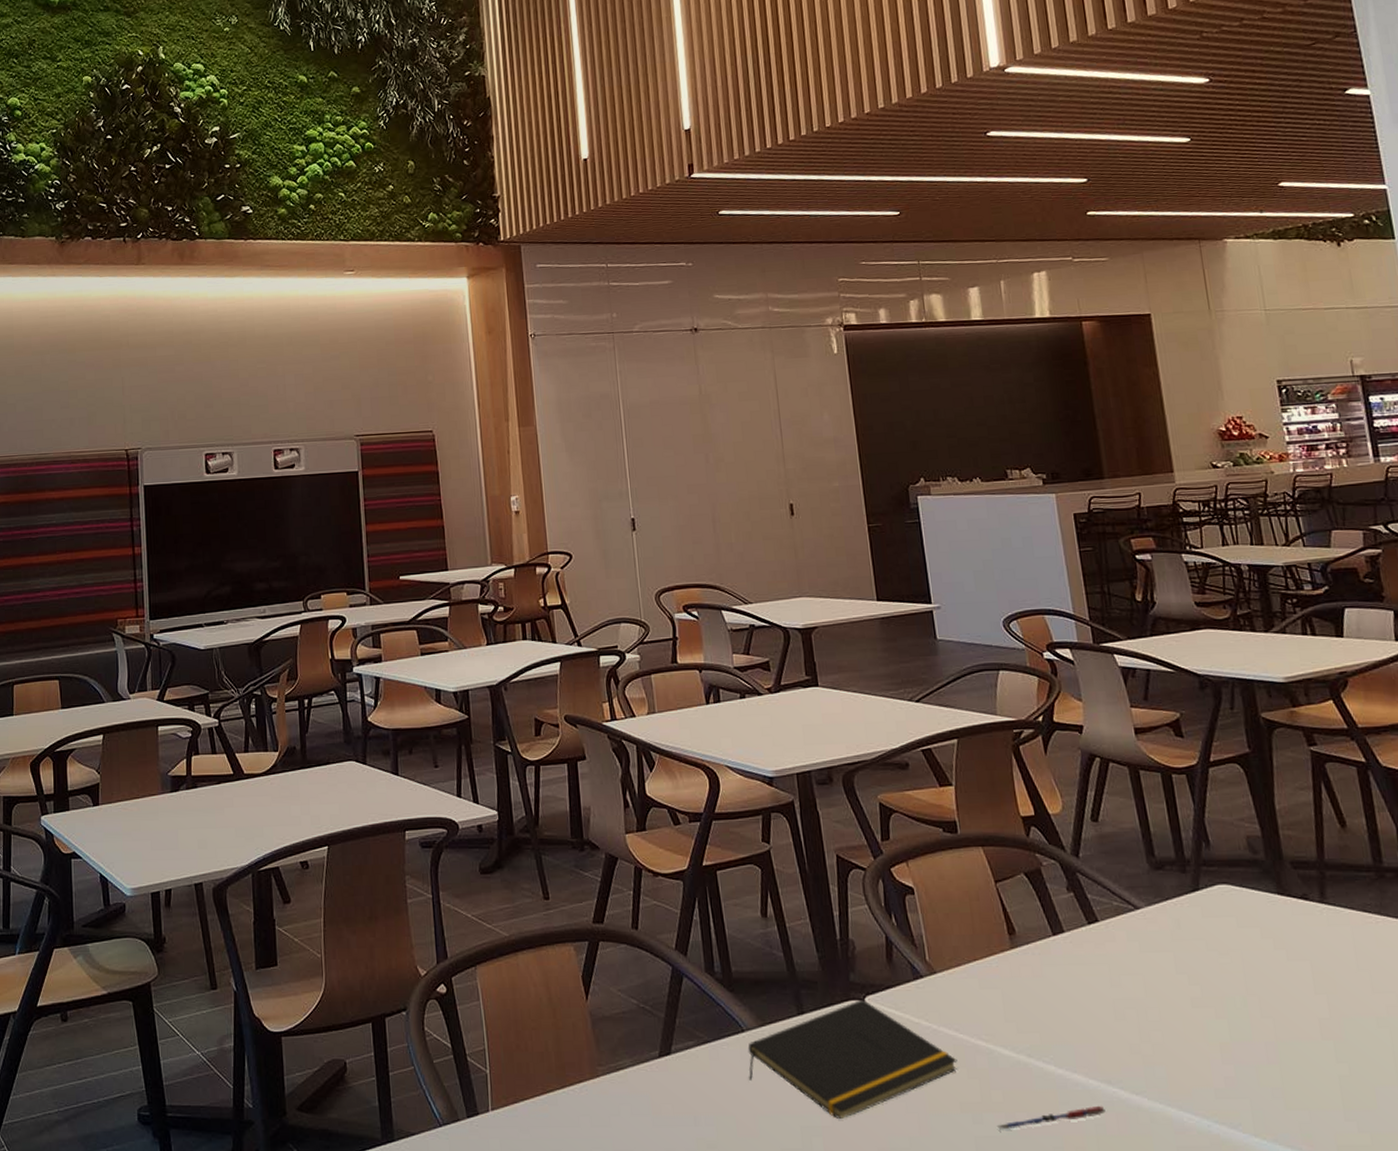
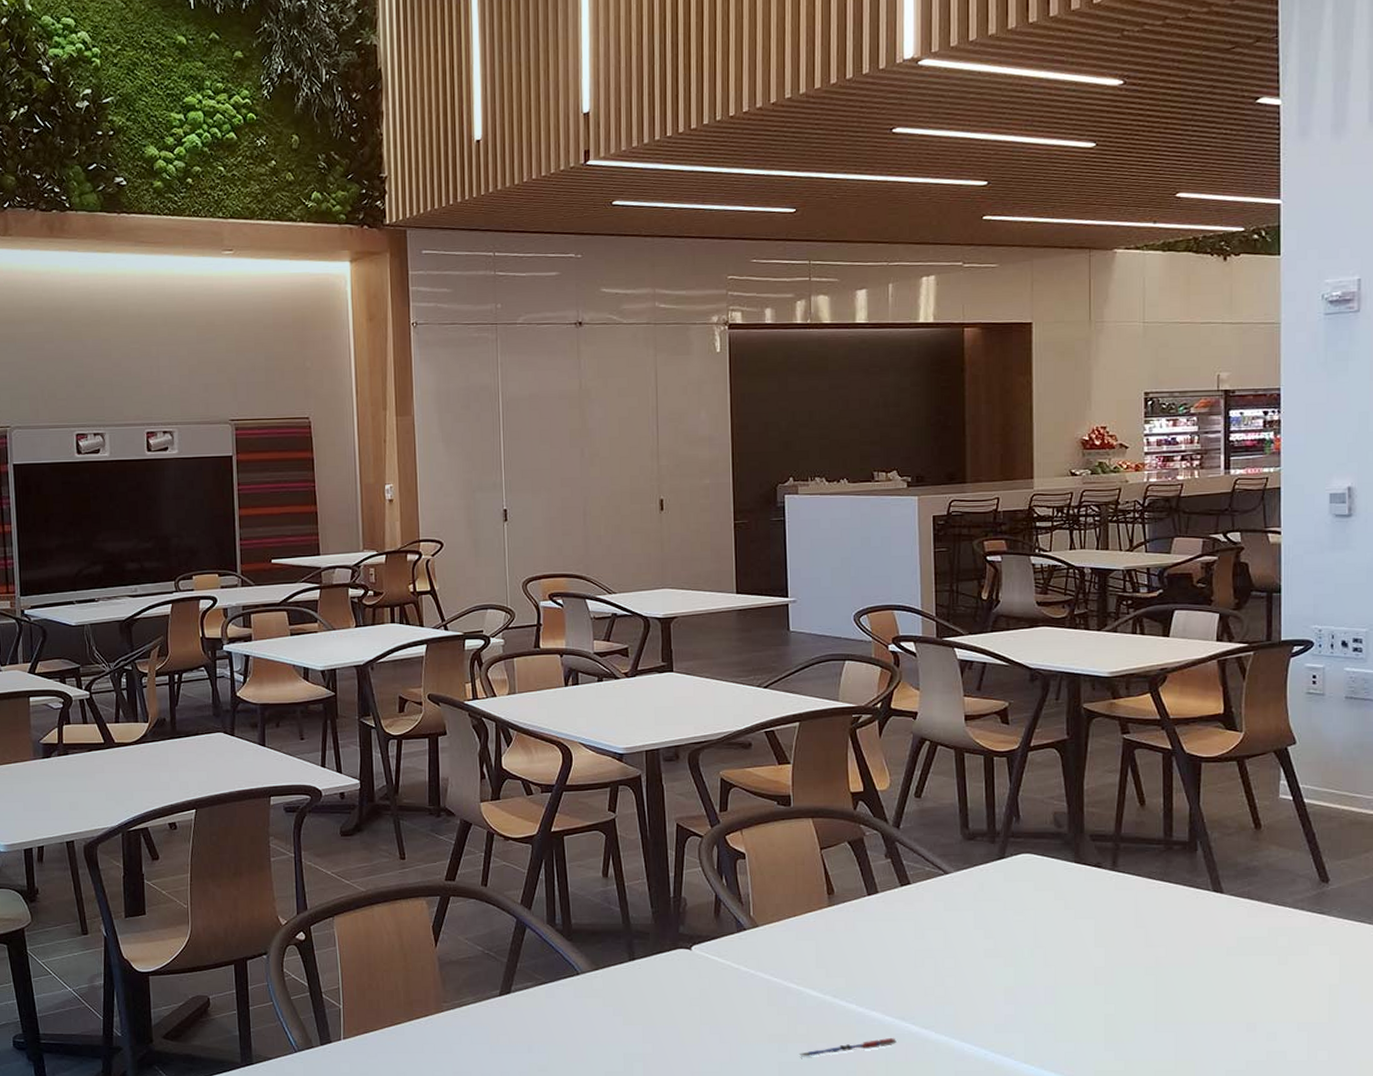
notepad: present [747,999,957,1119] -> none [580,948,770,1047]

